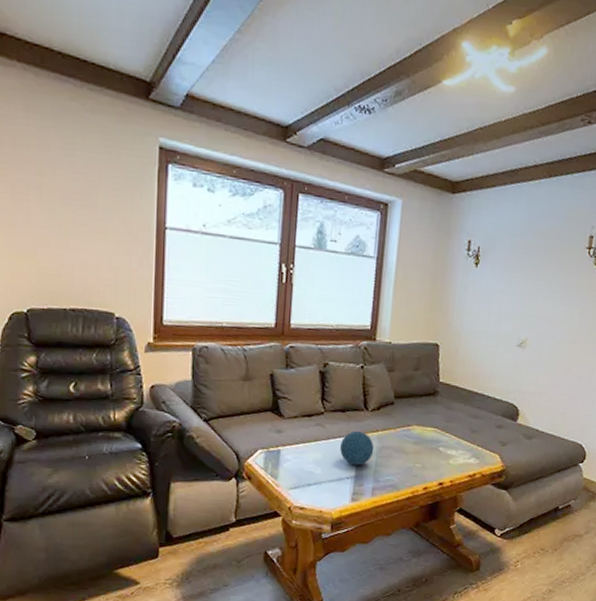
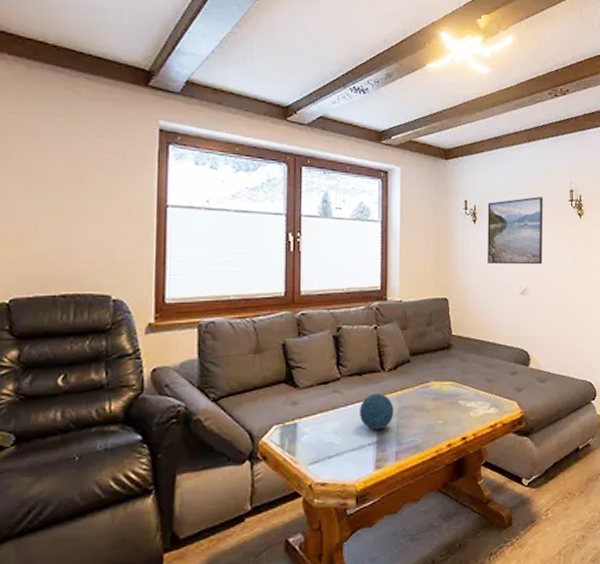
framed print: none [485,241,558,317] -> present [487,197,544,265]

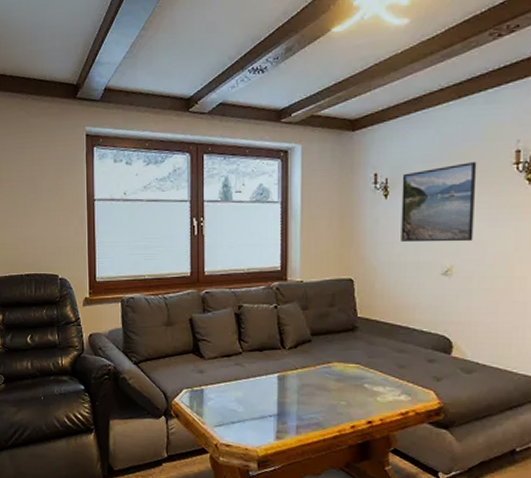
decorative orb: present [360,394,394,431] -> none [261,370,295,404]

